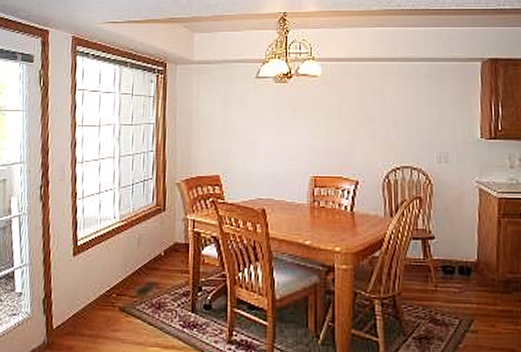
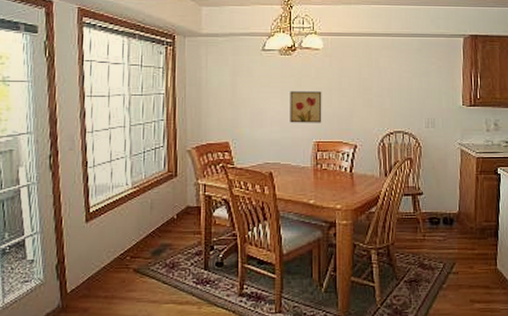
wall art: none [285,121,320,156] -> present [290,91,322,123]

